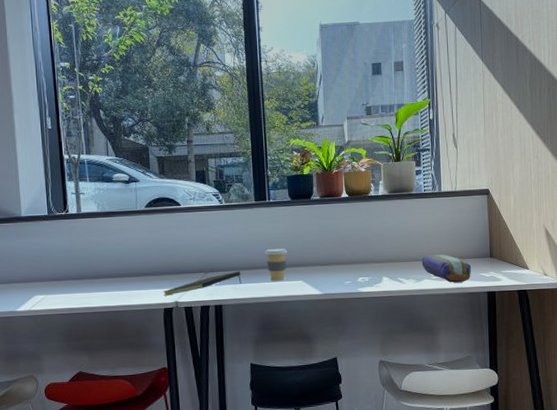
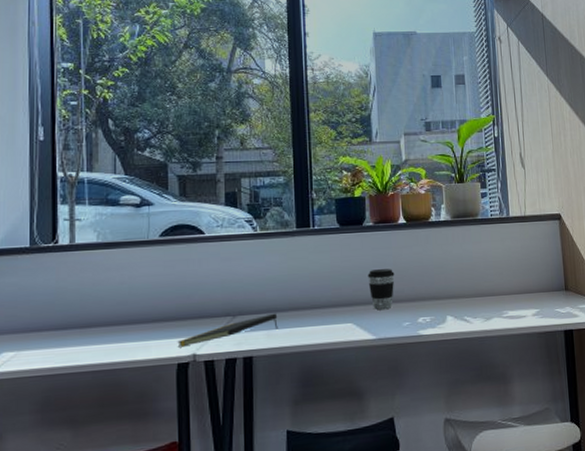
coffee cup: present [264,248,288,281] -> none [307,283,335,325]
coffee cup: none [315,236,338,271] -> present [367,269,395,310]
pencil case: present [421,254,472,283] -> none [490,288,546,321]

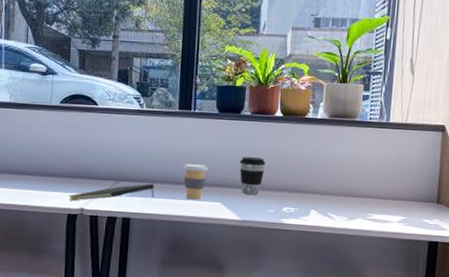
coffee cup: none [307,283,335,325] -> present [183,163,208,200]

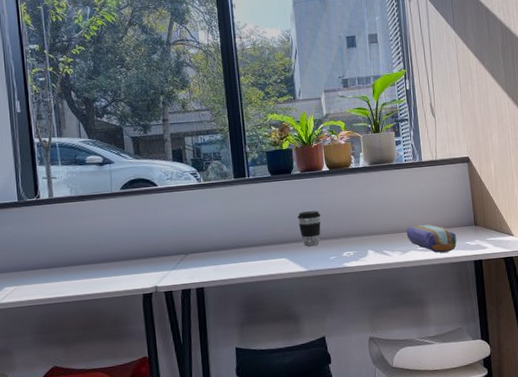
notepad: present [69,183,155,201] -> none [141,251,224,281]
coffee cup: present [183,163,208,200] -> none [246,225,270,260]
pencil case: none [357,191,414,227] -> present [406,224,457,253]

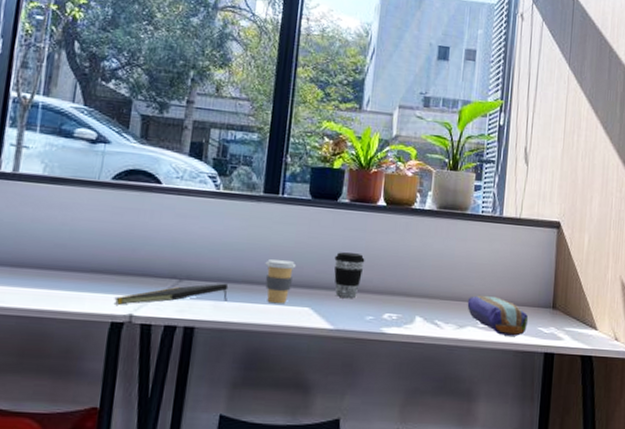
notepad: none [141,251,224,281] -> present [113,283,229,305]
coffee cup: none [246,225,270,260] -> present [265,258,297,304]

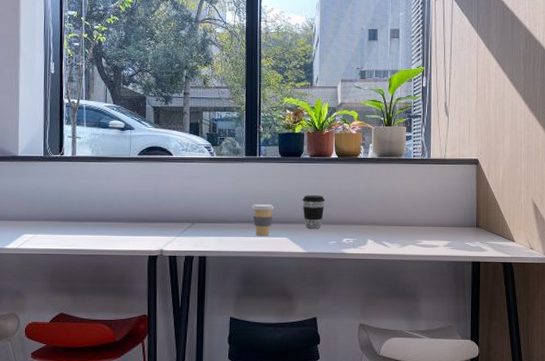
notepad: present [113,283,229,305] -> none [149,224,227,243]
pencil case: present [467,294,529,336] -> none [407,220,457,250]

